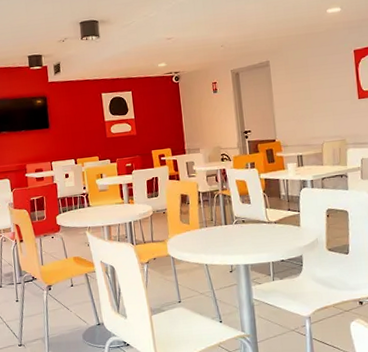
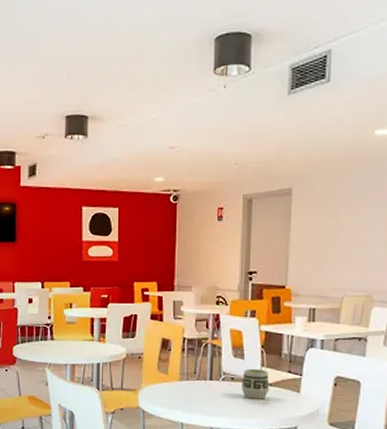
cup: none [251,210,275,237] -> present [242,368,270,399]

